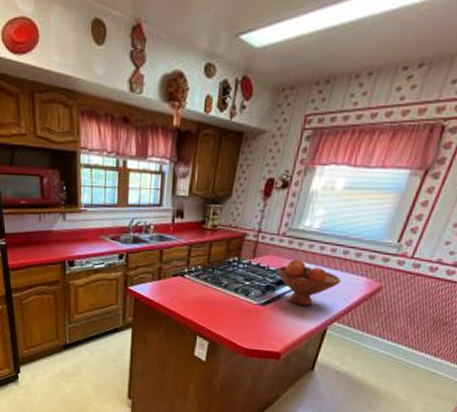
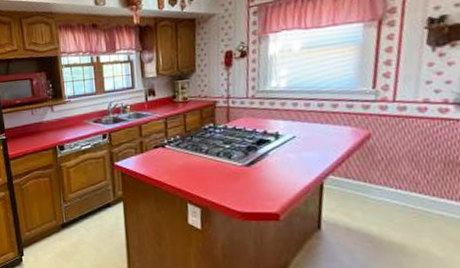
fruit bowl: present [276,259,341,306] -> none [253,117,324,162]

